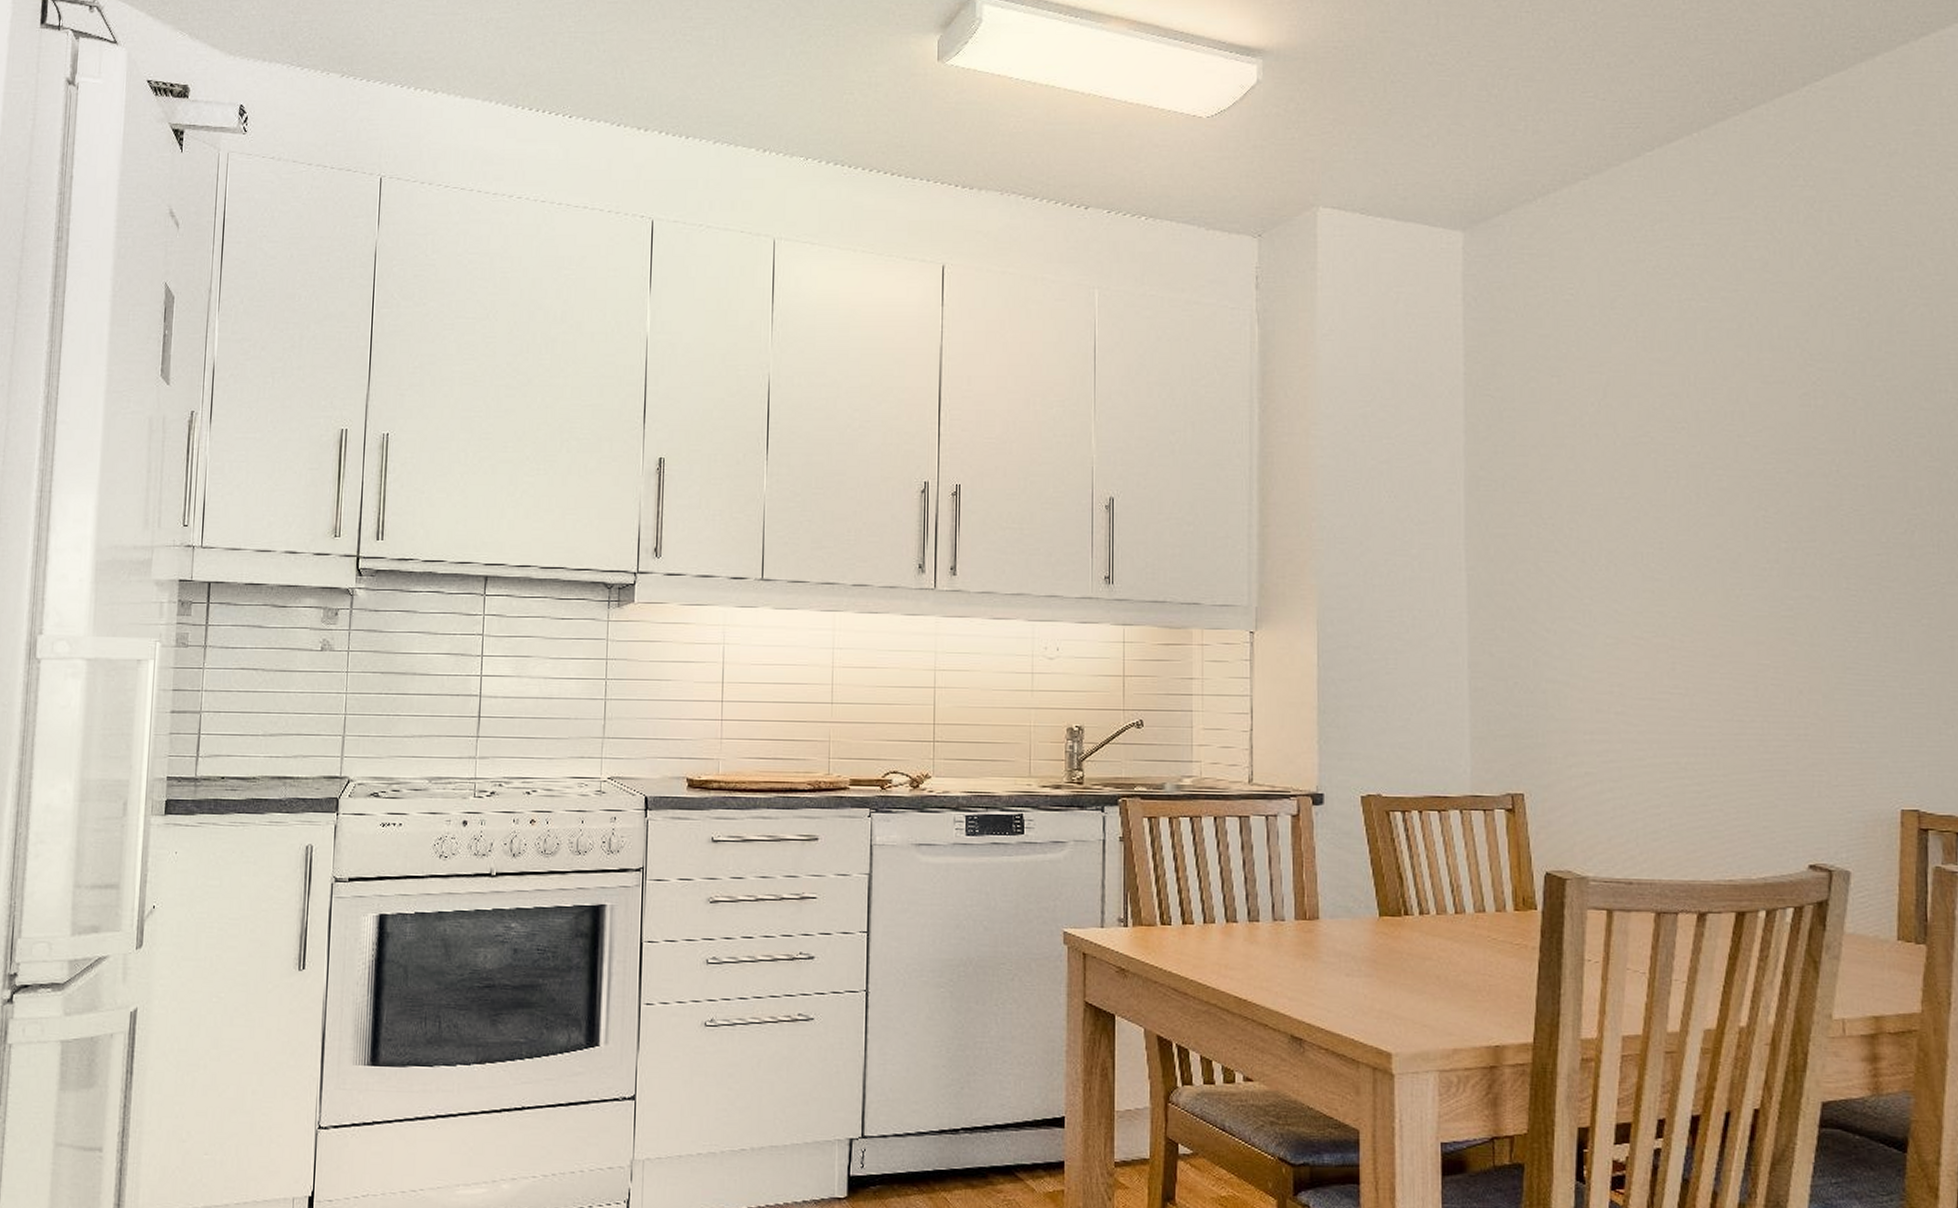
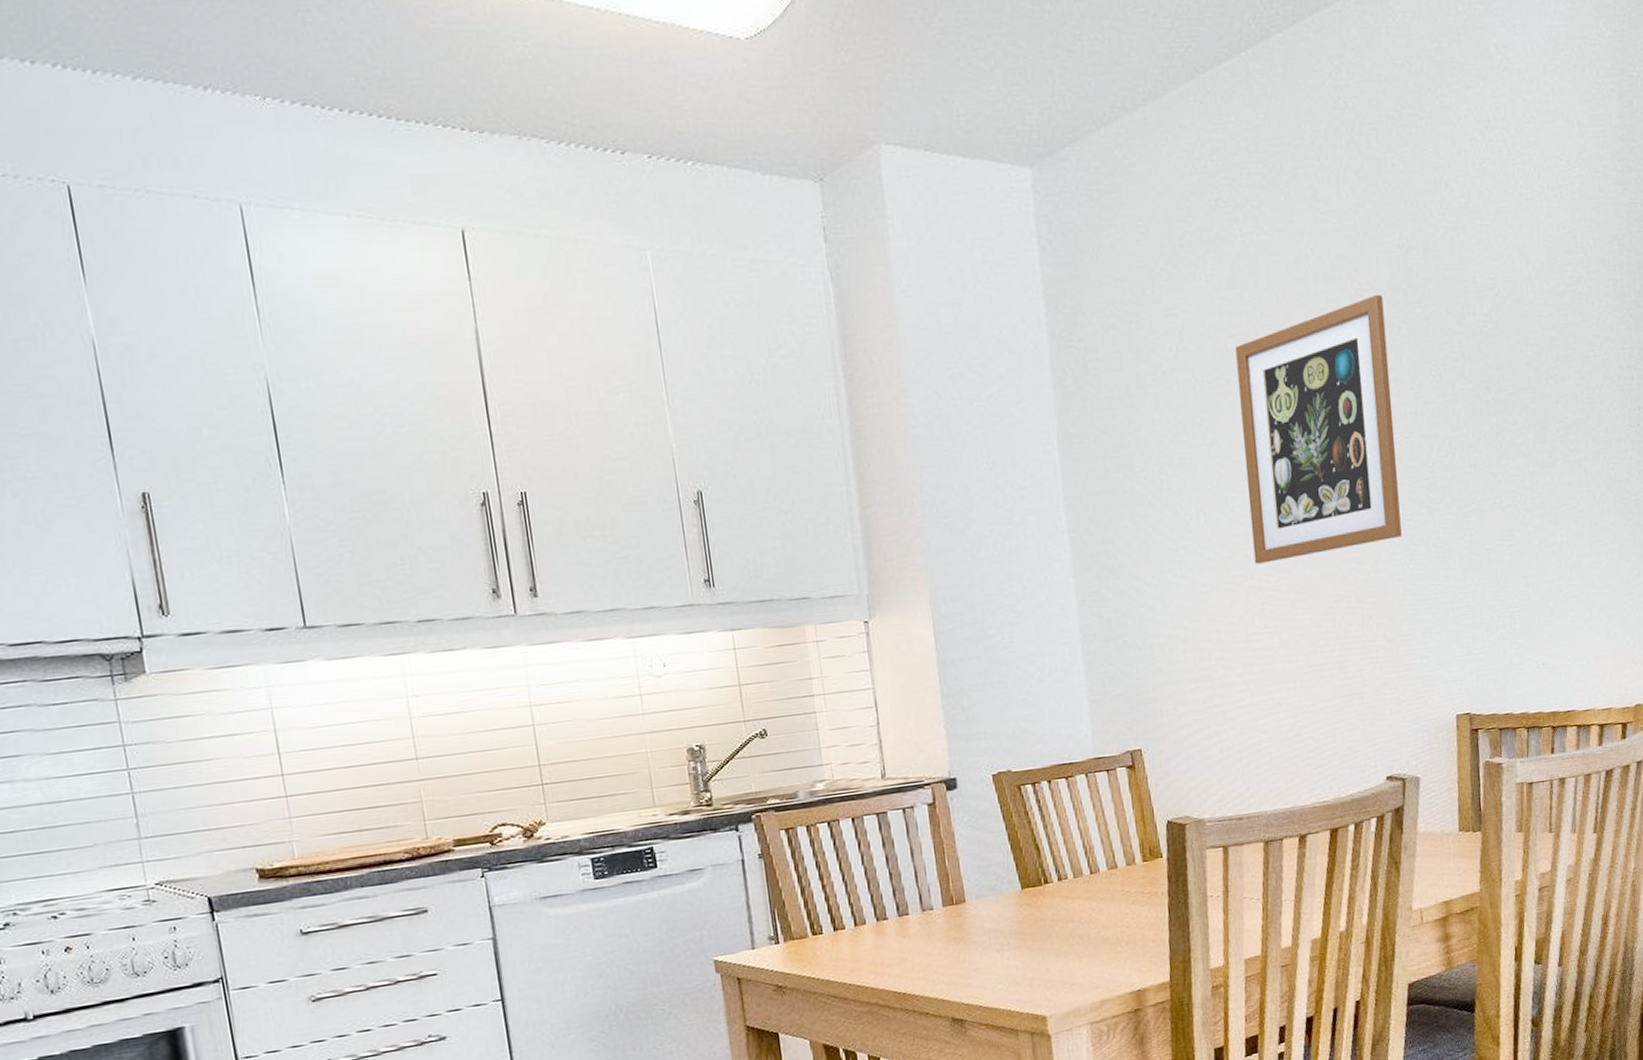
wall art: none [1664,365,1844,622] -> present [1235,294,1402,564]

